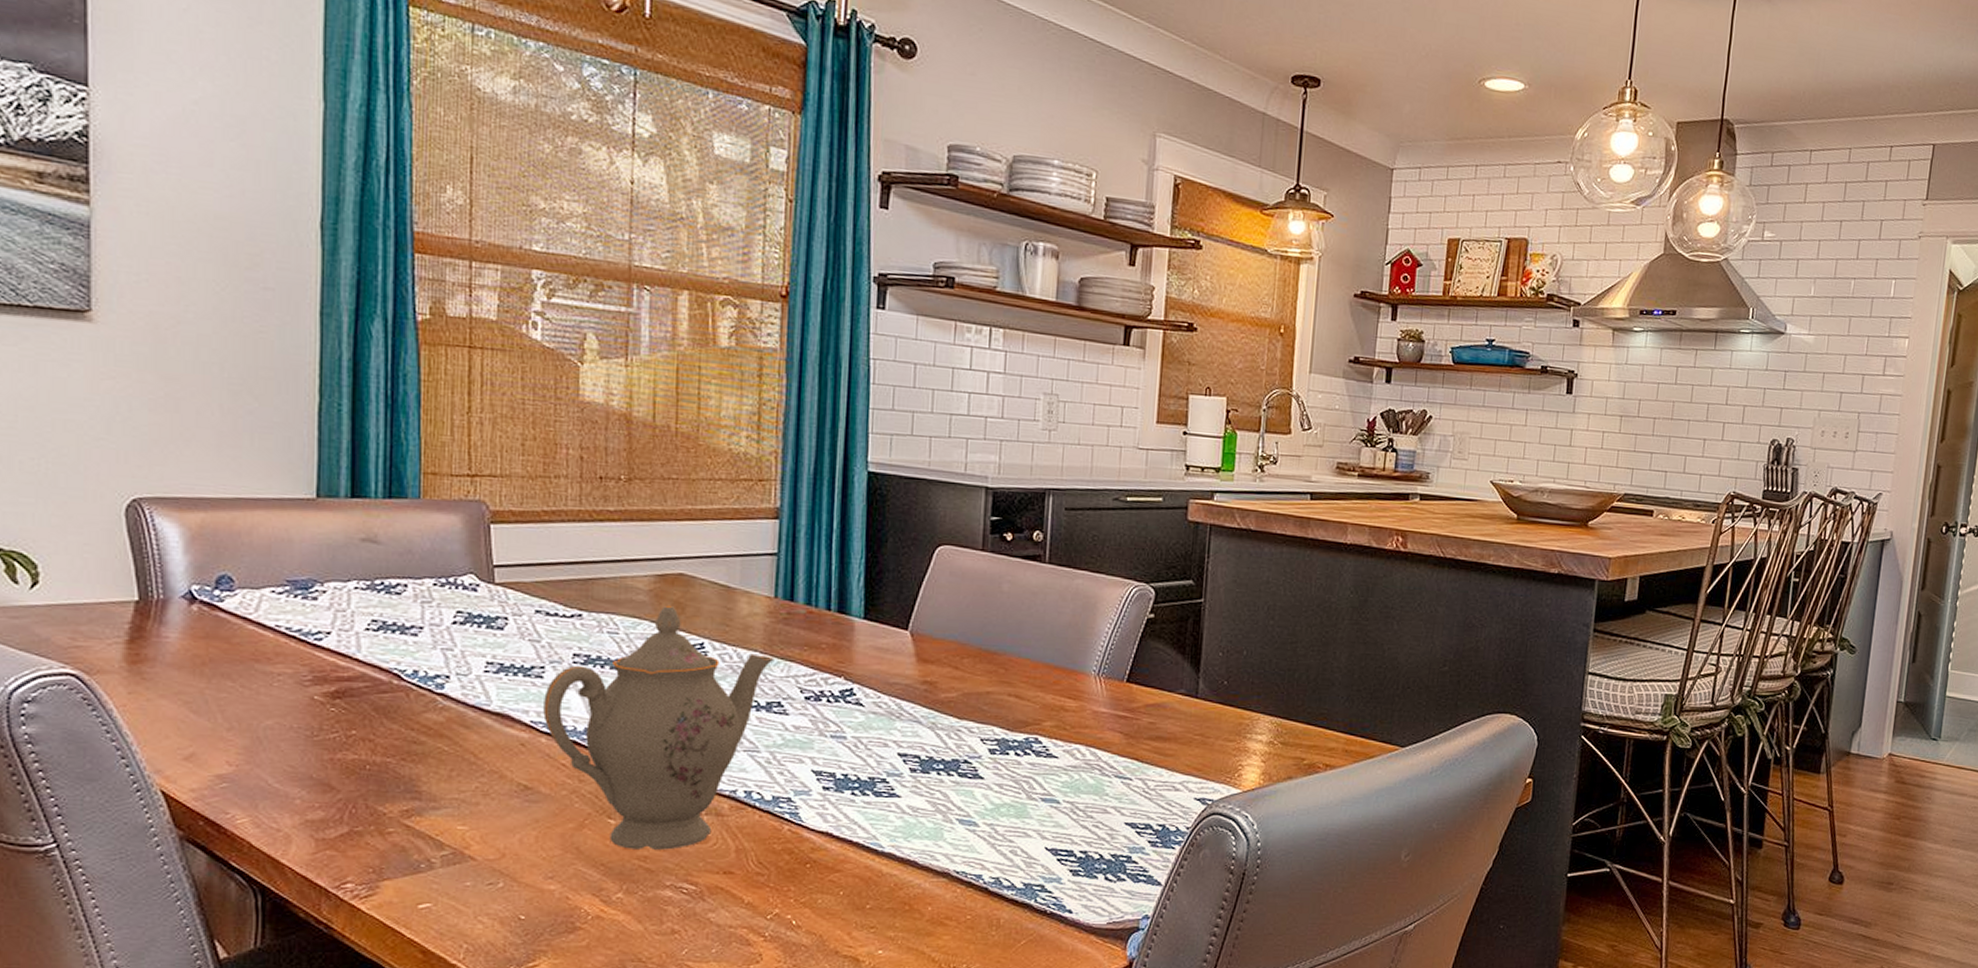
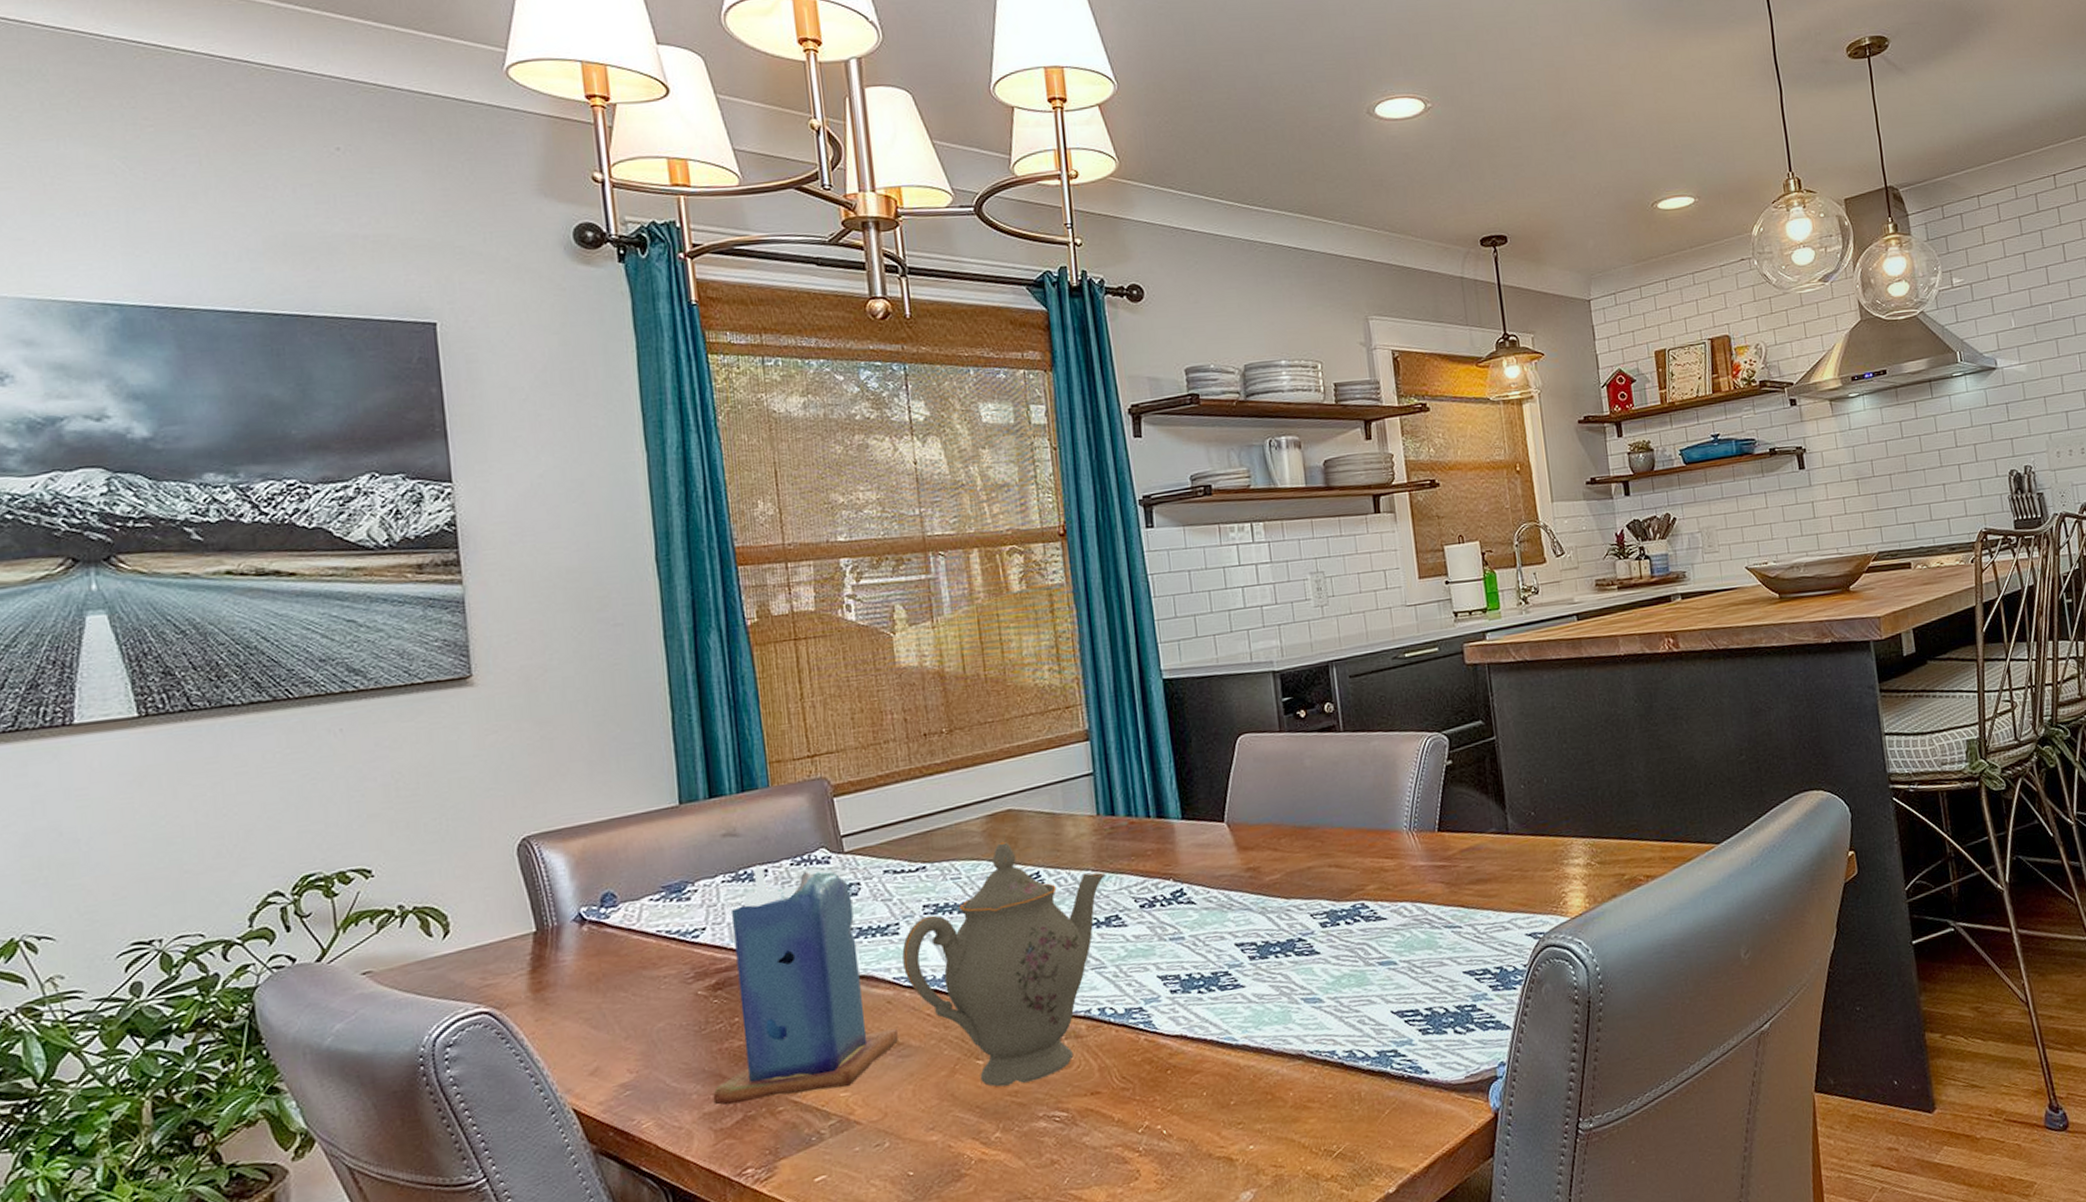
candle: none [318,578,527,821] -> present [713,865,898,1106]

